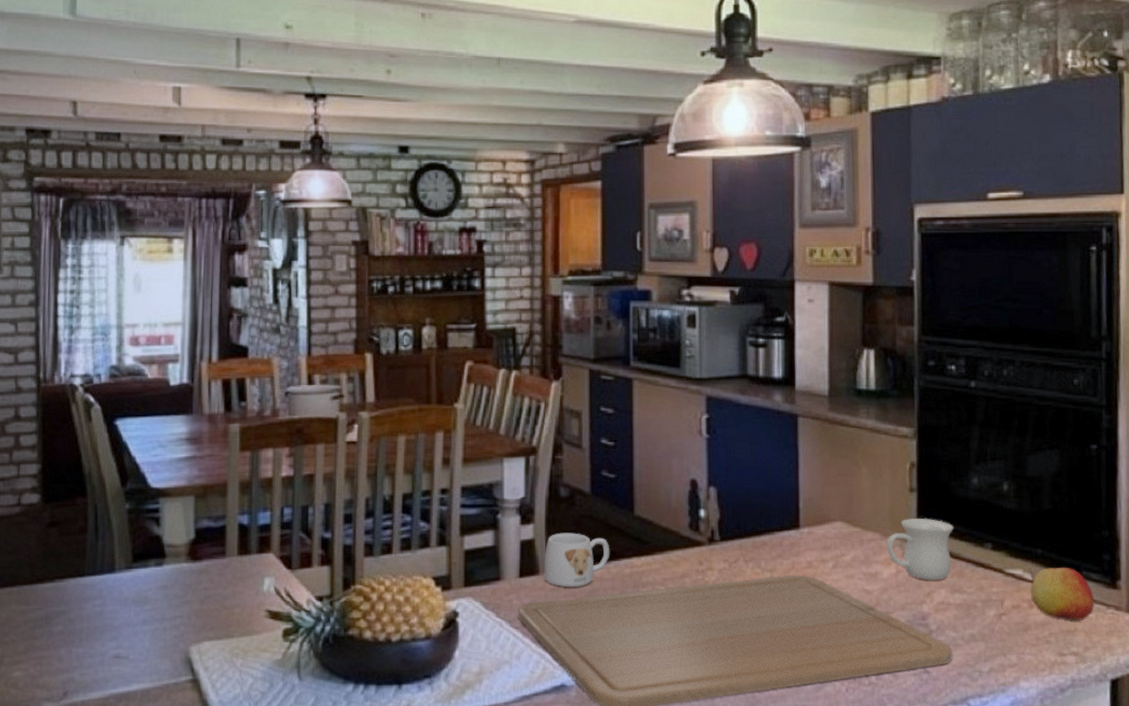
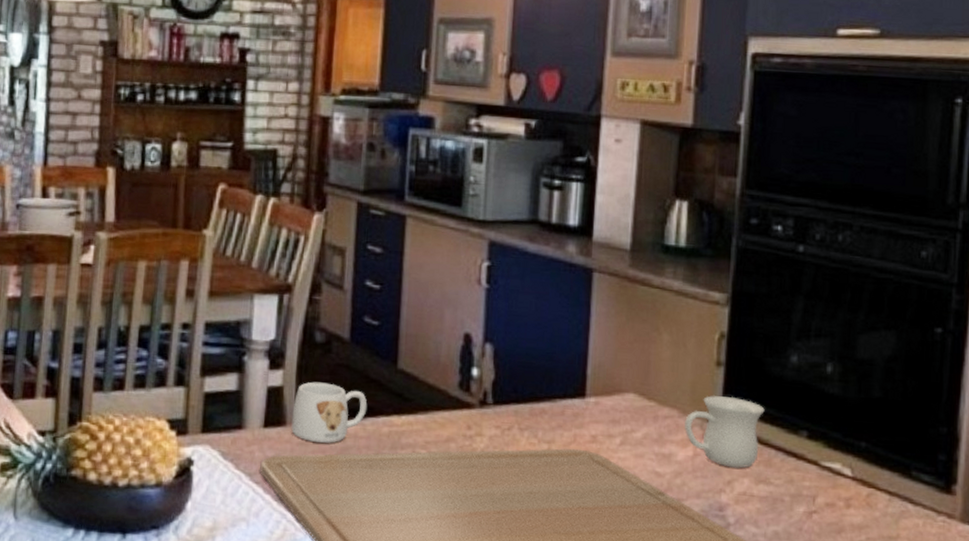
apple: present [1031,568,1094,620] -> none [849,464,923,527]

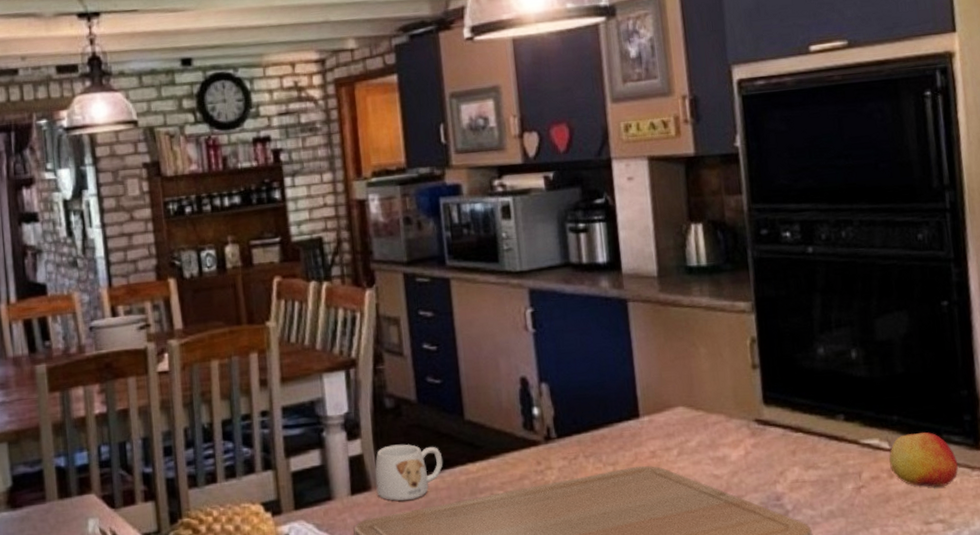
mug: present [684,395,765,468] -> none [732,395,804,460]
apple: none [849,464,923,527] -> present [889,432,958,487]

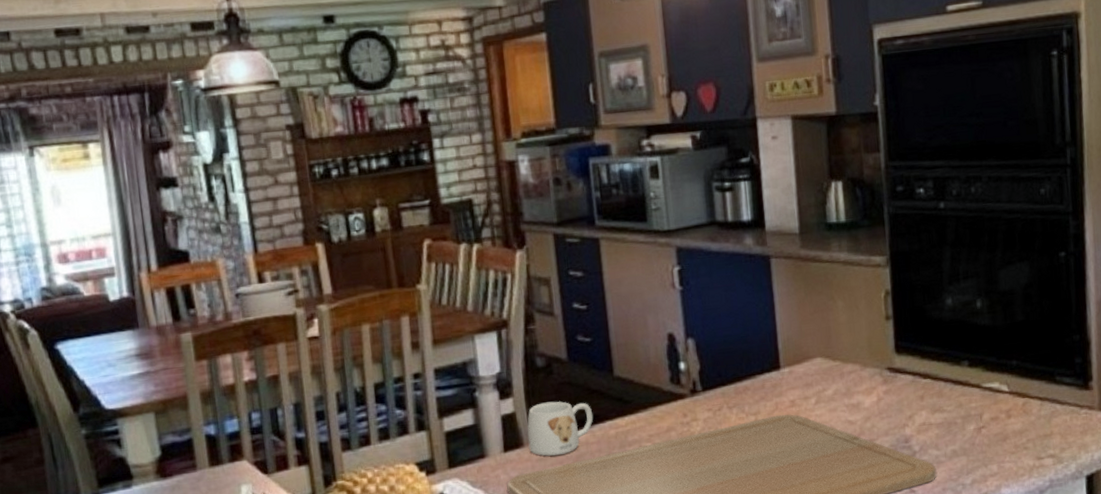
apple: present [889,432,958,487] -> none [1007,375,1068,425]

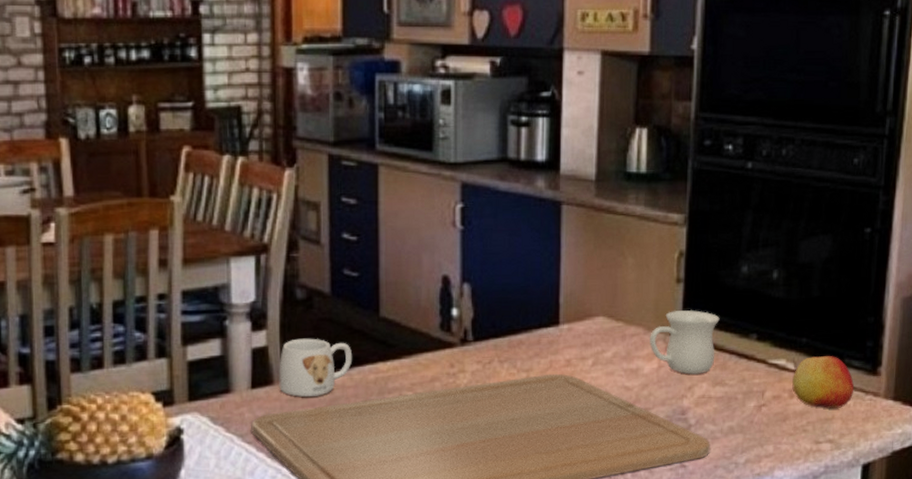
mug: none [866,344,931,405] -> present [650,310,720,375]
apple: none [1007,375,1068,425] -> present [792,356,854,409]

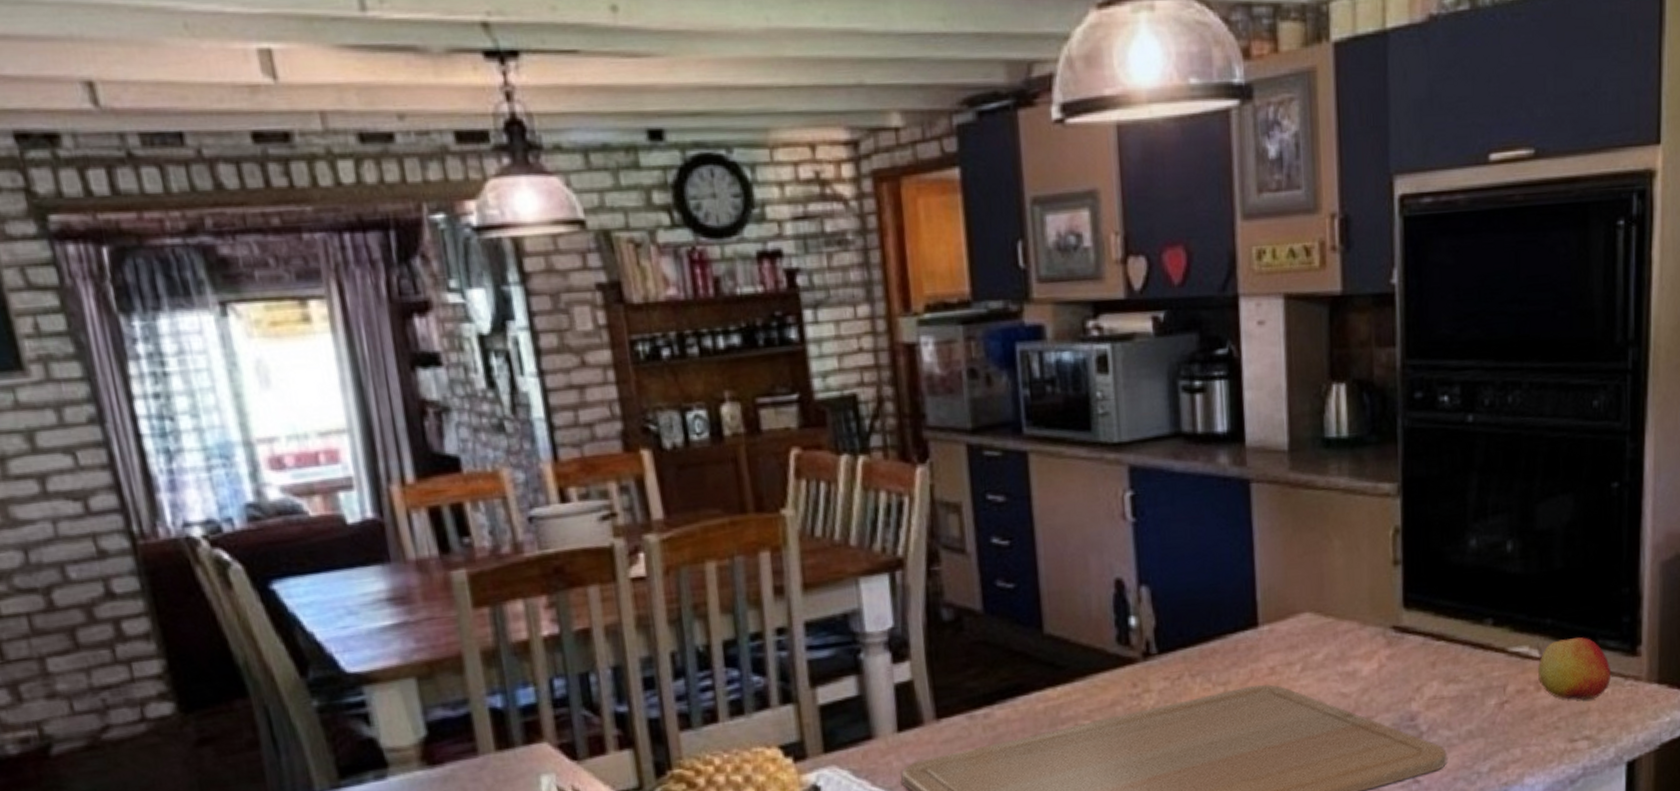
mug: present [279,338,353,397] -> none [928,666,1016,737]
mug: present [650,310,720,375] -> none [1366,596,1448,673]

